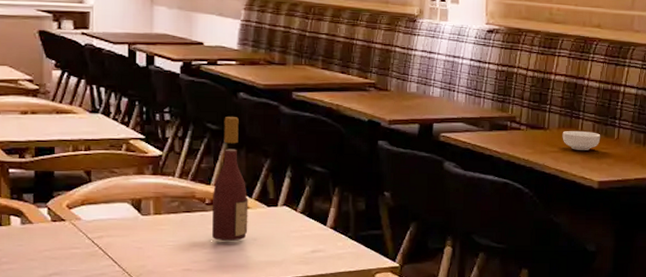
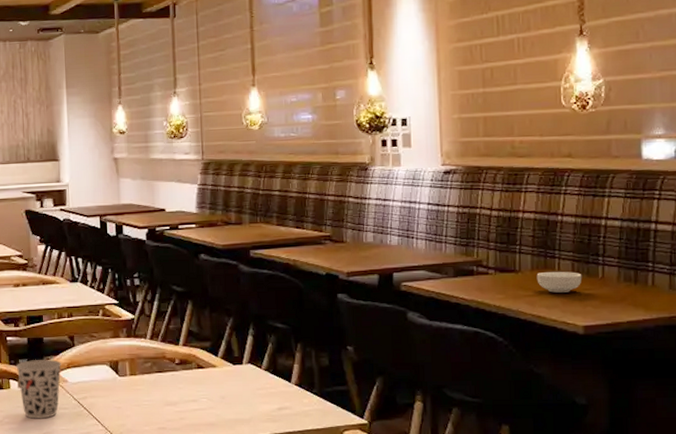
cup: none [19,194,74,259] -> present [16,359,61,419]
wine bottle: present [212,117,249,241] -> none [181,278,216,399]

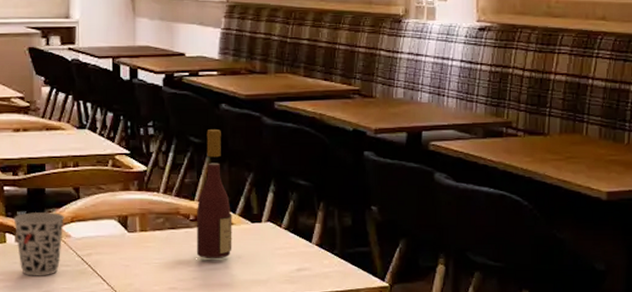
wine bottle: none [181,278,216,399] -> present [197,129,232,258]
cereal bowl: present [536,271,582,293] -> none [564,135,609,157]

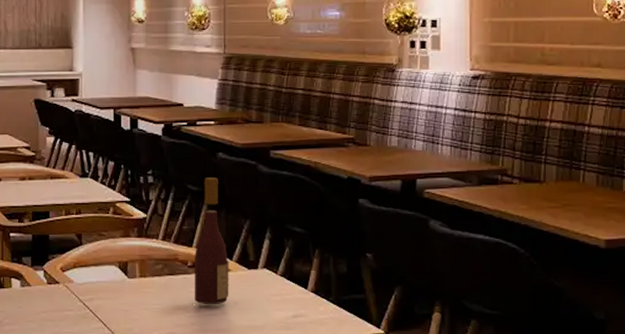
cup: present [13,211,64,276] -> none [19,257,67,320]

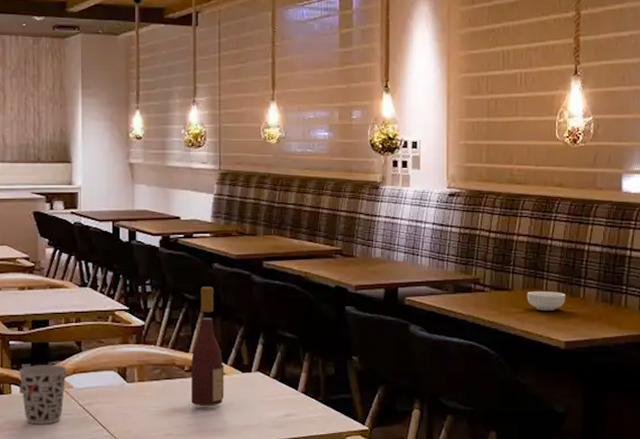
cup: none [19,257,67,320] -> present [18,364,67,425]
cereal bowl: none [561,183,606,205] -> present [527,290,566,310]

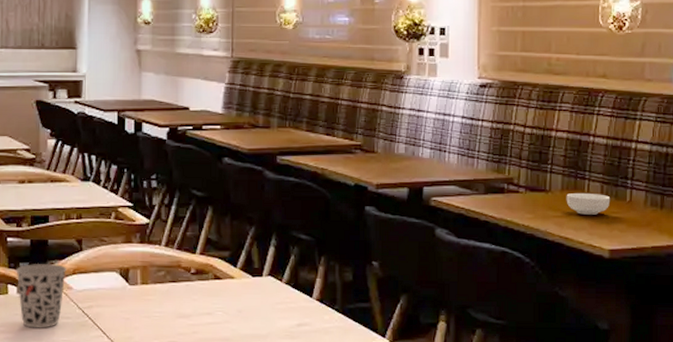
wine bottle: present [191,287,224,406] -> none [198,183,233,312]

